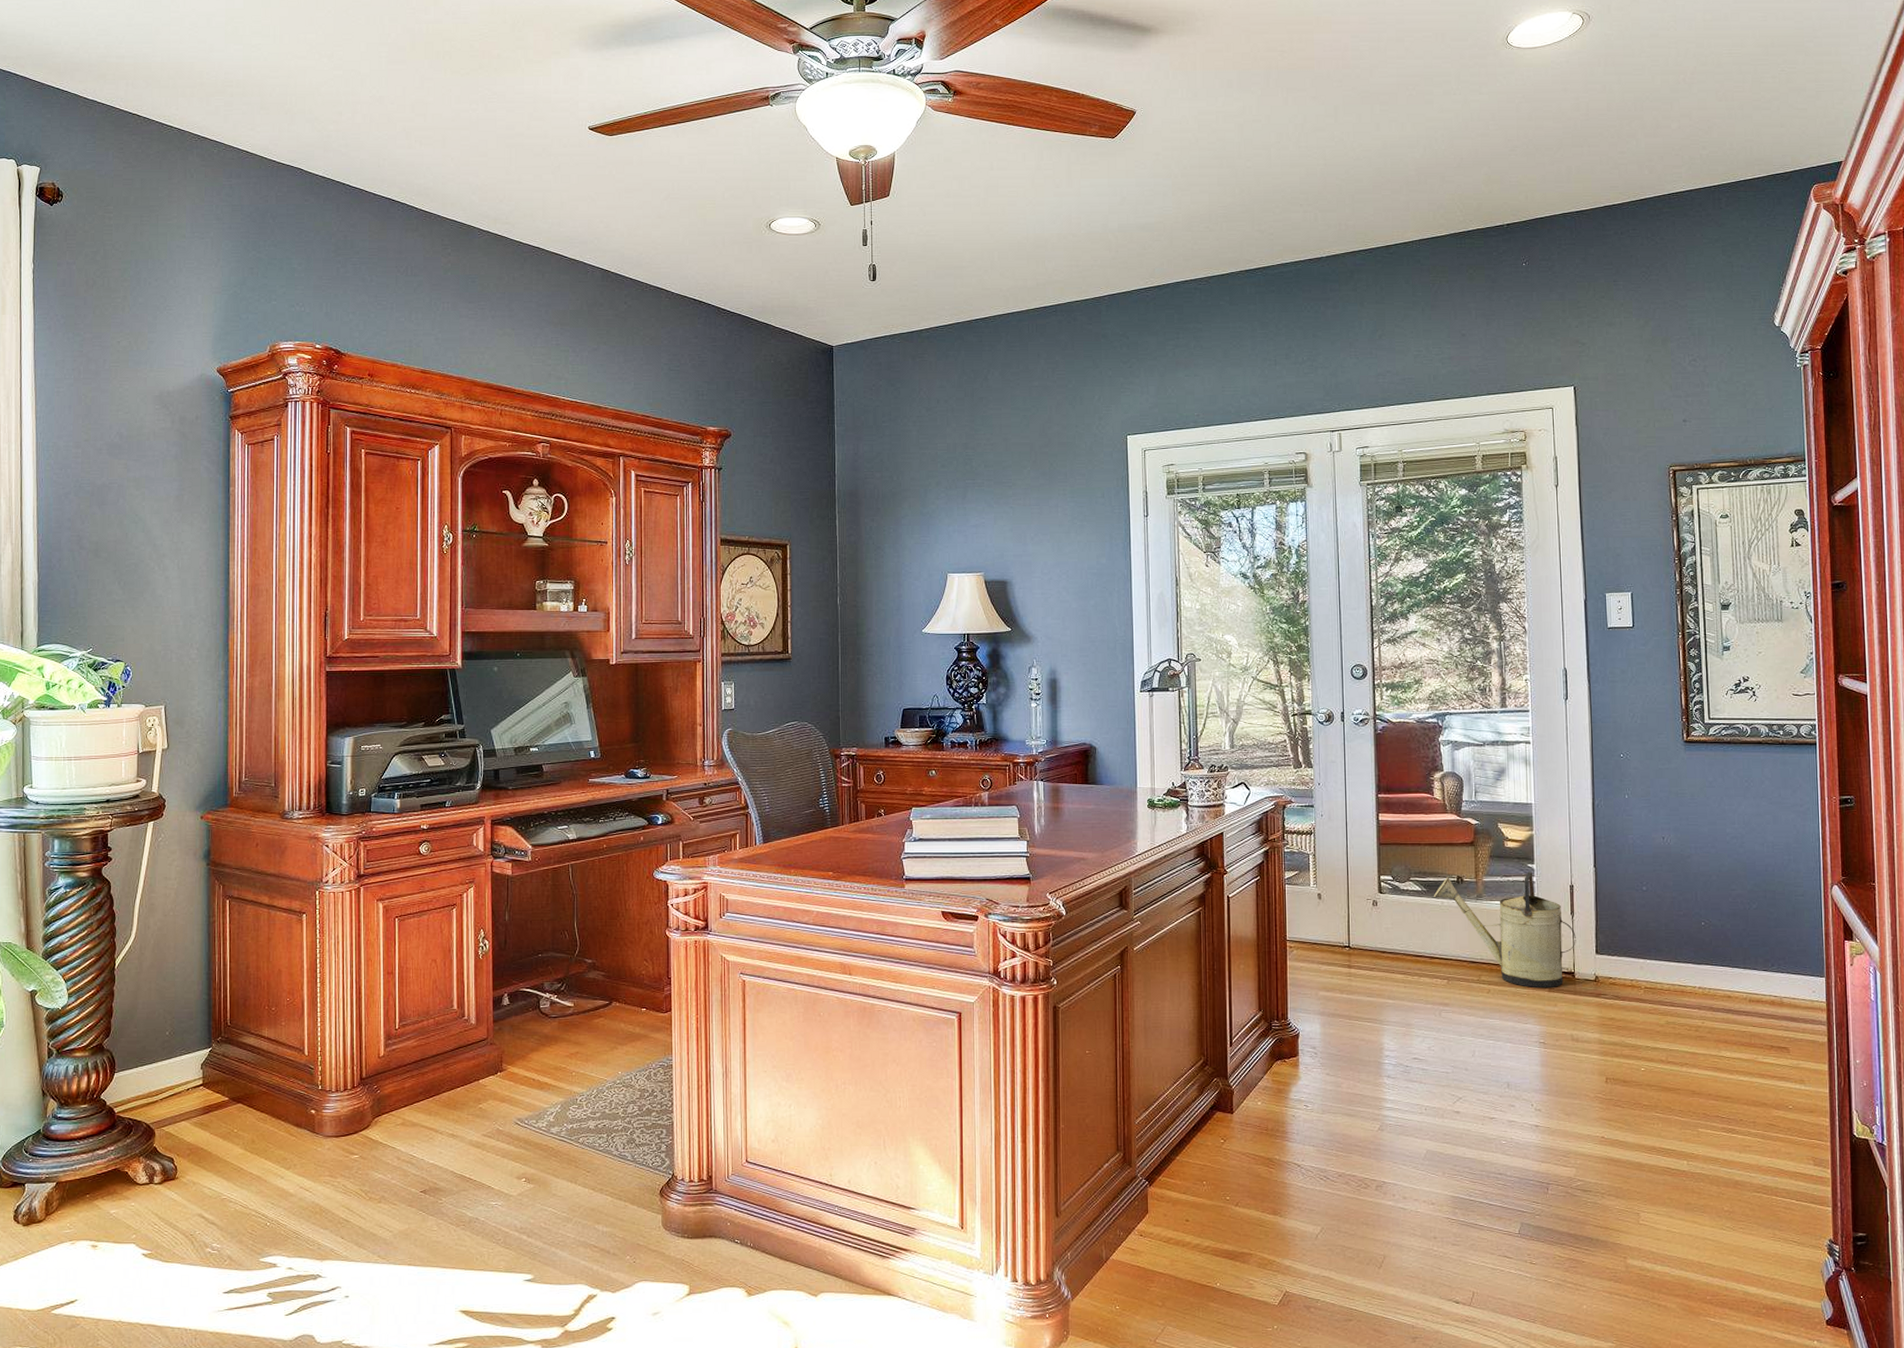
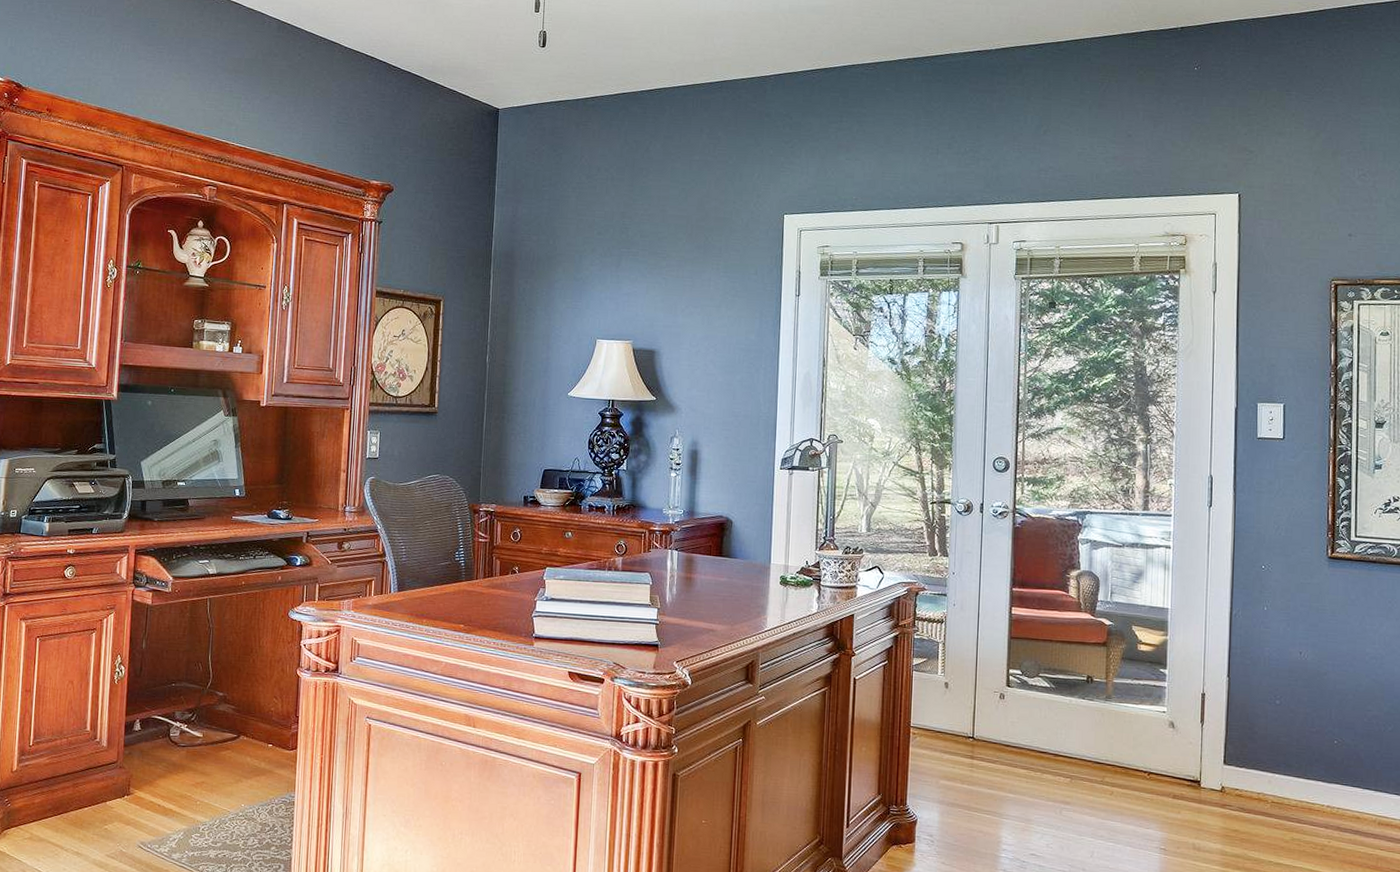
watering can: present [1433,872,1576,987] -> none [1062,676,1205,794]

